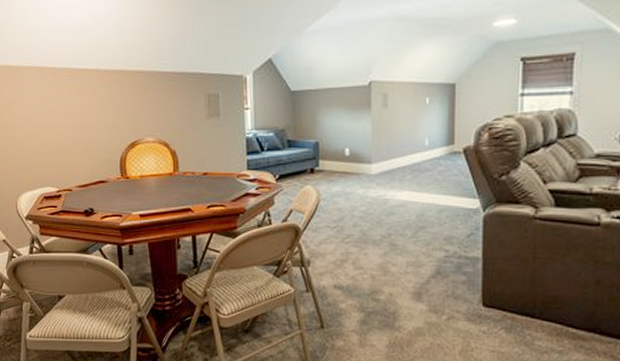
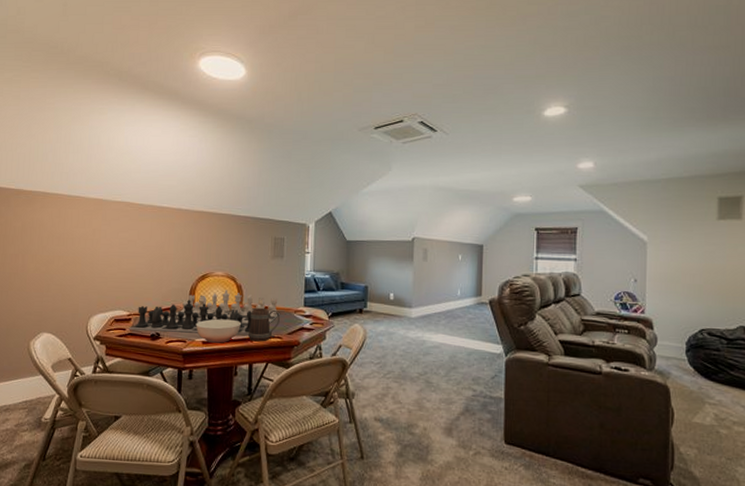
chess set: none [60,157,222,206] -> present [129,290,281,335]
bowl: none [130,189,180,215] -> present [195,319,242,343]
beer mug: none [188,174,221,211] -> present [248,307,280,342]

